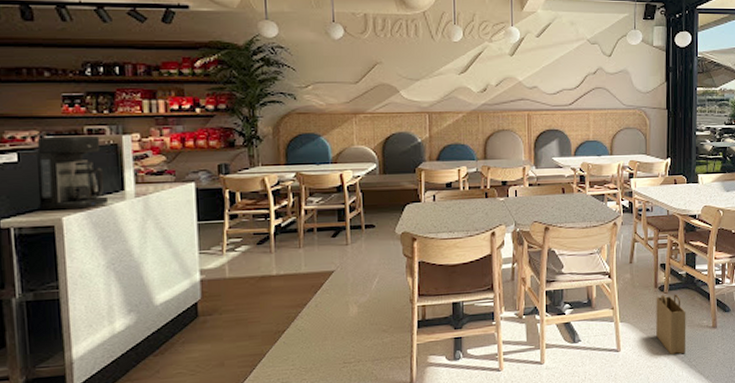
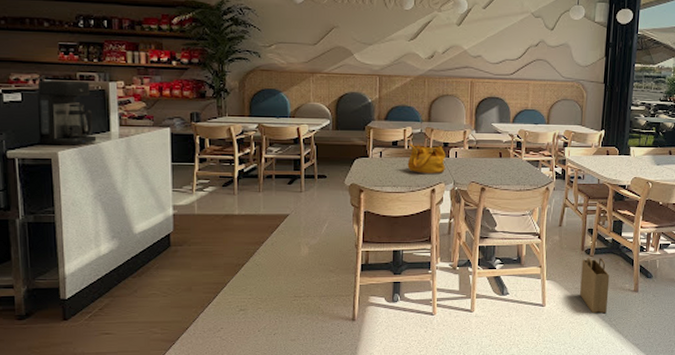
handbag: none [463,181,505,216] -> present [407,143,446,174]

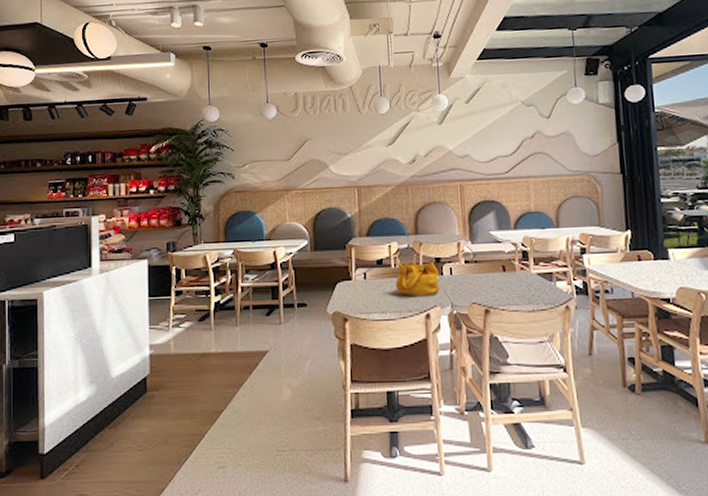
coffee maker: present [37,79,97,146] -> none [27,217,79,285]
shopping bag: present [580,258,610,314] -> none [625,396,671,475]

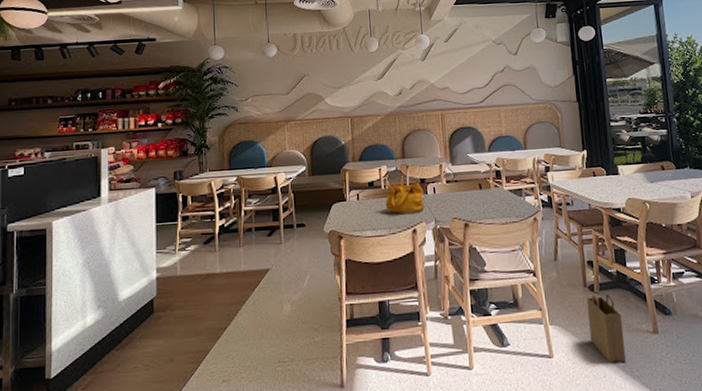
shopping bag: none [625,396,671,475] -> present [586,294,626,364]

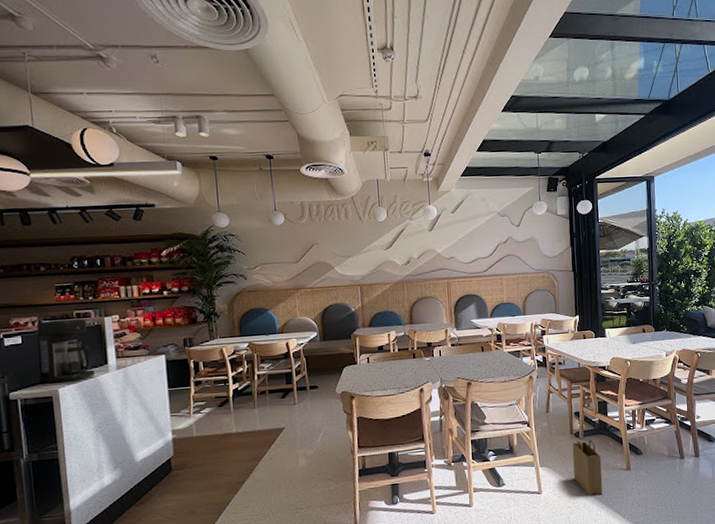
coffee maker: none [36,150,88,216] -> present [36,318,96,384]
handbag: present [385,179,425,214] -> none [394,343,431,375]

